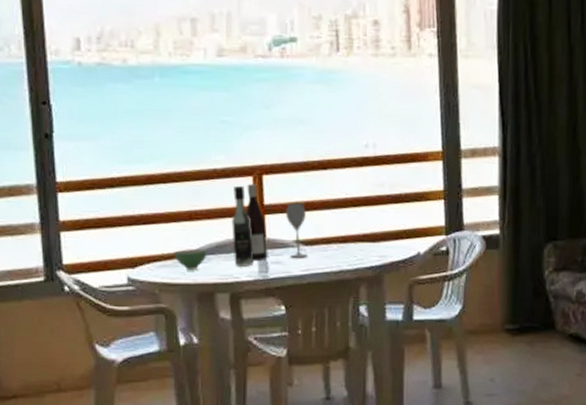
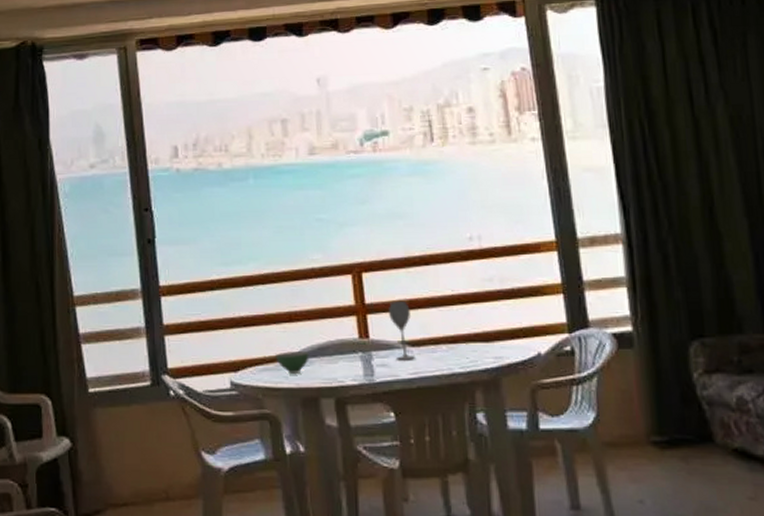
bottle: present [232,185,254,267] -> none [333,284,358,370]
bottle: present [247,184,267,260] -> none [346,283,372,363]

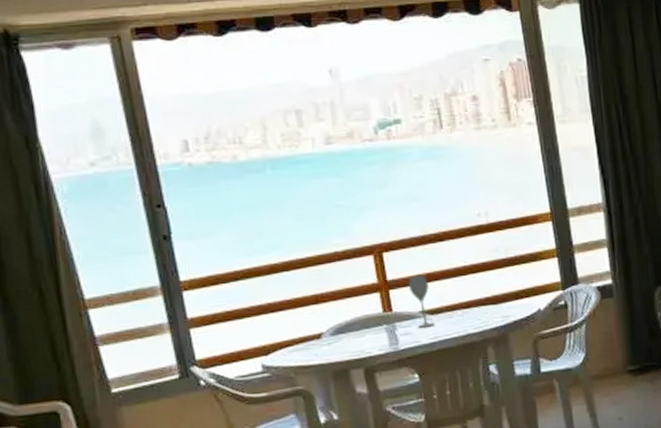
bowl: present [275,351,309,374] -> none [304,329,338,351]

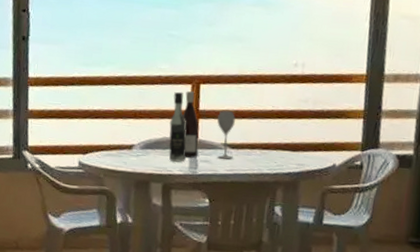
bottle: none [356,264,383,342] -> present [169,91,187,162]
bottle: none [368,262,396,334] -> present [183,91,199,158]

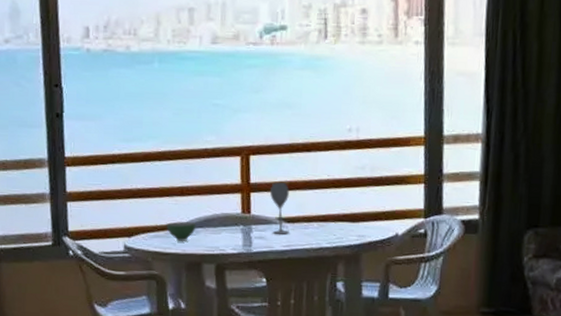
bowl: none [118,142,147,161] -> present [166,221,196,241]
bottle: present [169,91,187,162] -> none [219,164,239,240]
bottle: present [183,91,199,158] -> none [234,163,252,235]

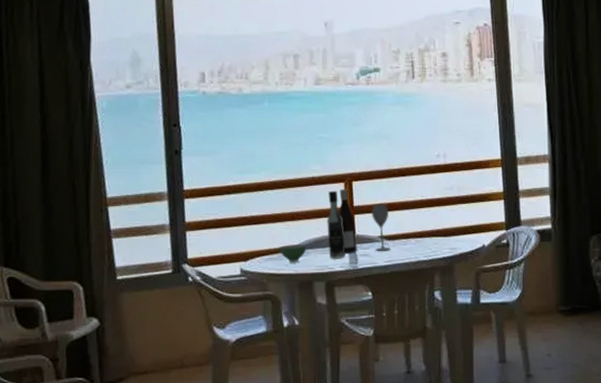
bottle: none [219,164,239,240] -> present [327,190,345,259]
bottle: none [234,163,252,235] -> present [339,189,356,253]

